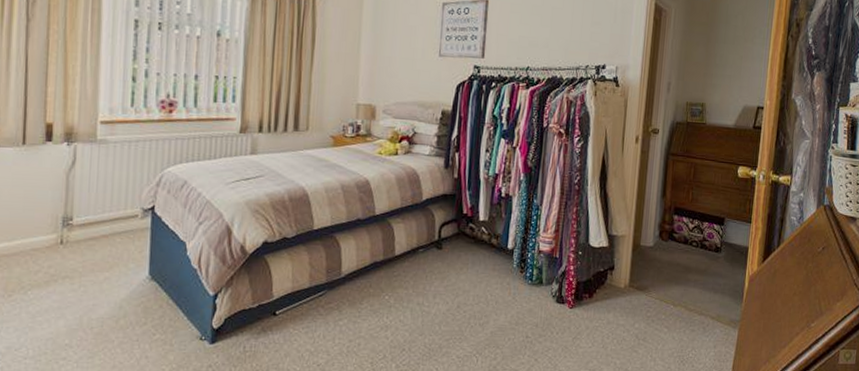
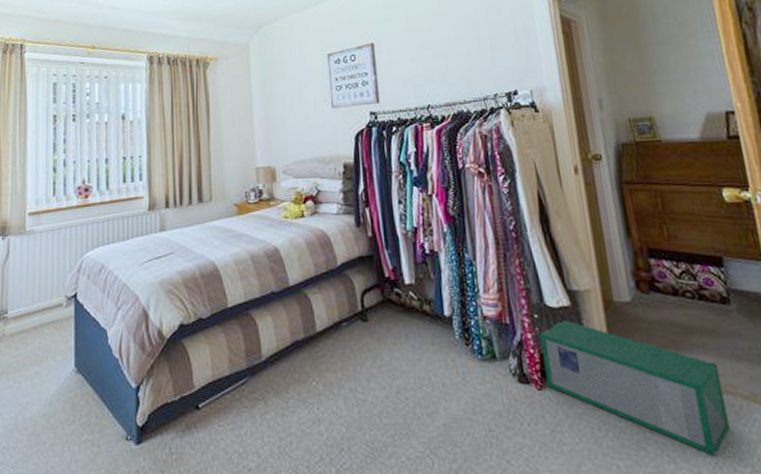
storage bin: none [577,257,701,357] -> present [540,319,730,456]

